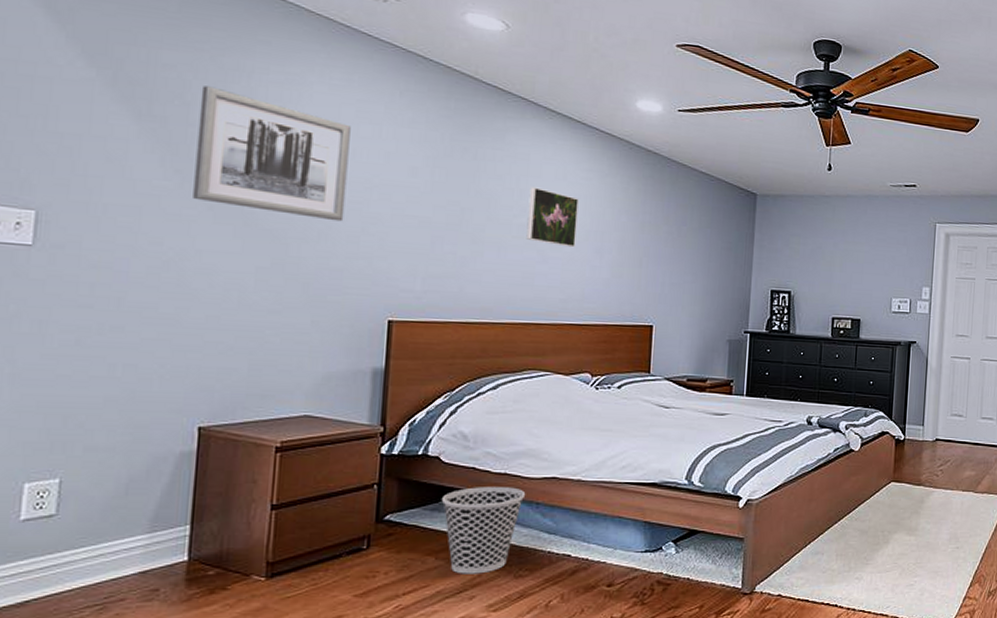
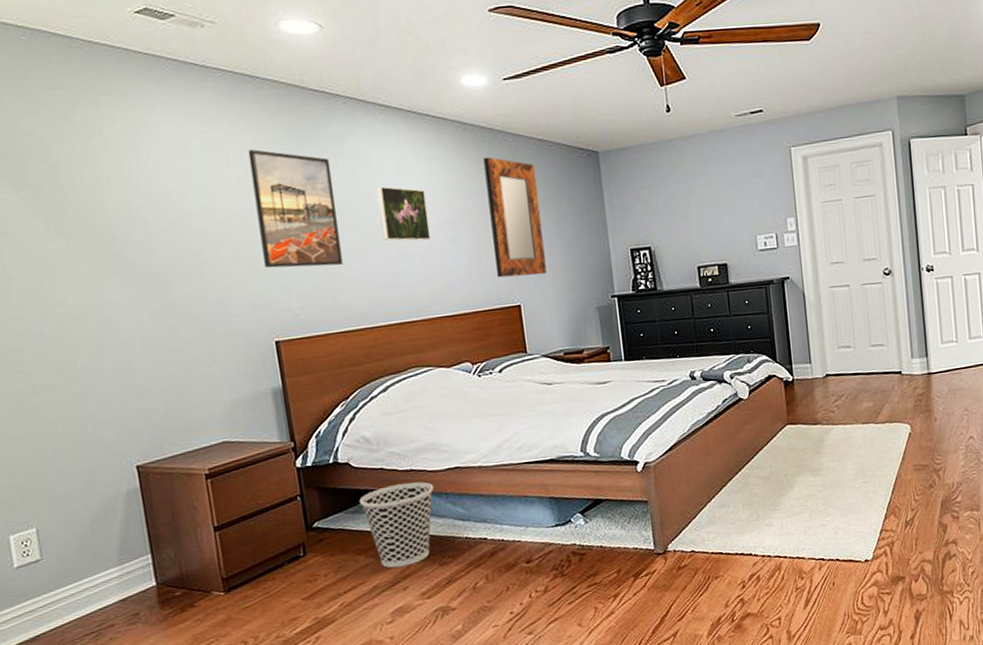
wall art: present [193,86,351,222] -> none [62,145,215,257]
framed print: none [395,127,488,255] -> present [248,149,343,269]
home mirror: none [634,179,693,300] -> present [483,157,547,278]

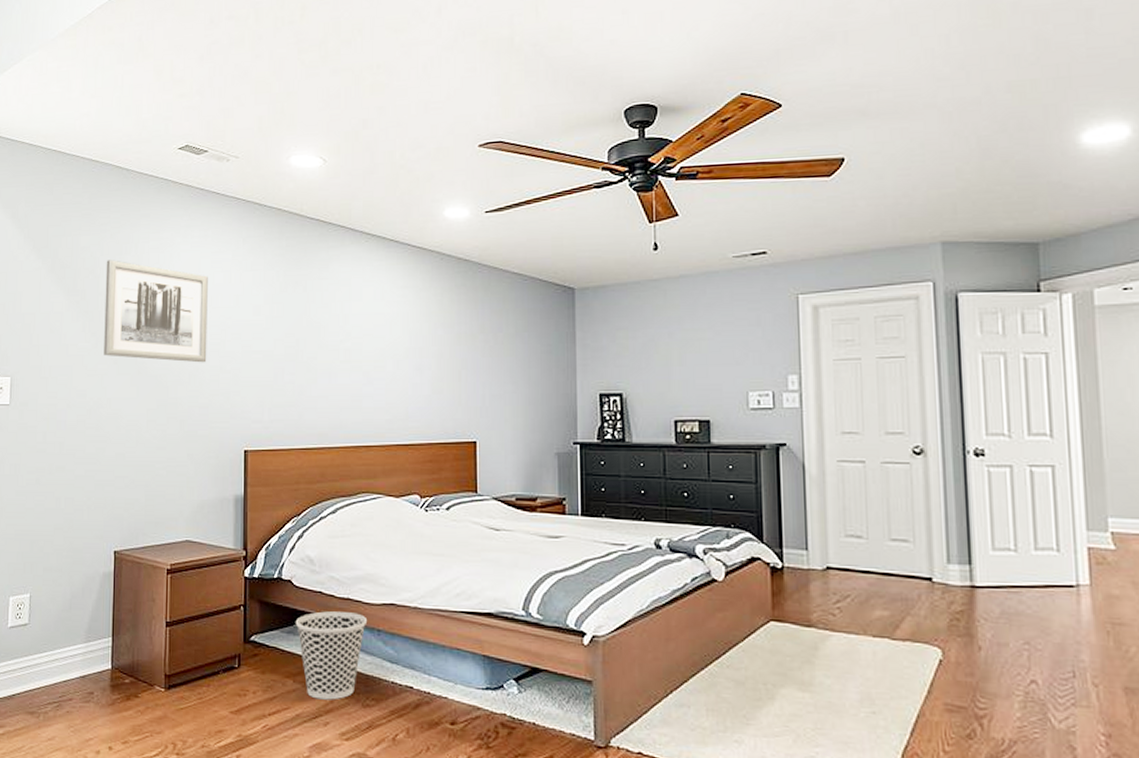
wall art: none [62,145,215,257] -> present [104,260,208,363]
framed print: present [248,149,343,269] -> none [246,270,315,383]
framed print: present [376,186,431,241] -> none [352,310,397,367]
home mirror: present [483,157,547,278] -> none [455,288,508,412]

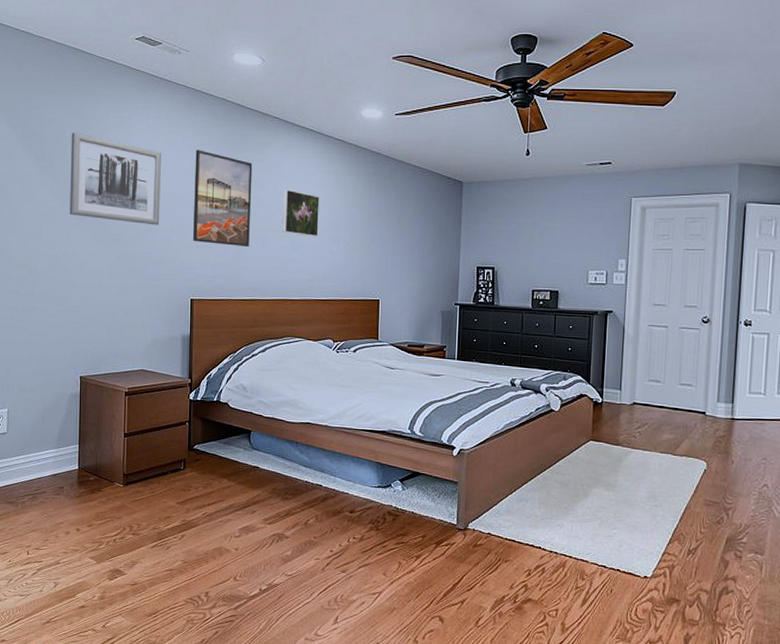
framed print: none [246,270,315,383] -> present [193,150,253,247]
wastebasket: present [295,611,368,700] -> none [230,427,288,495]
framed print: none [352,310,397,367] -> present [282,189,320,237]

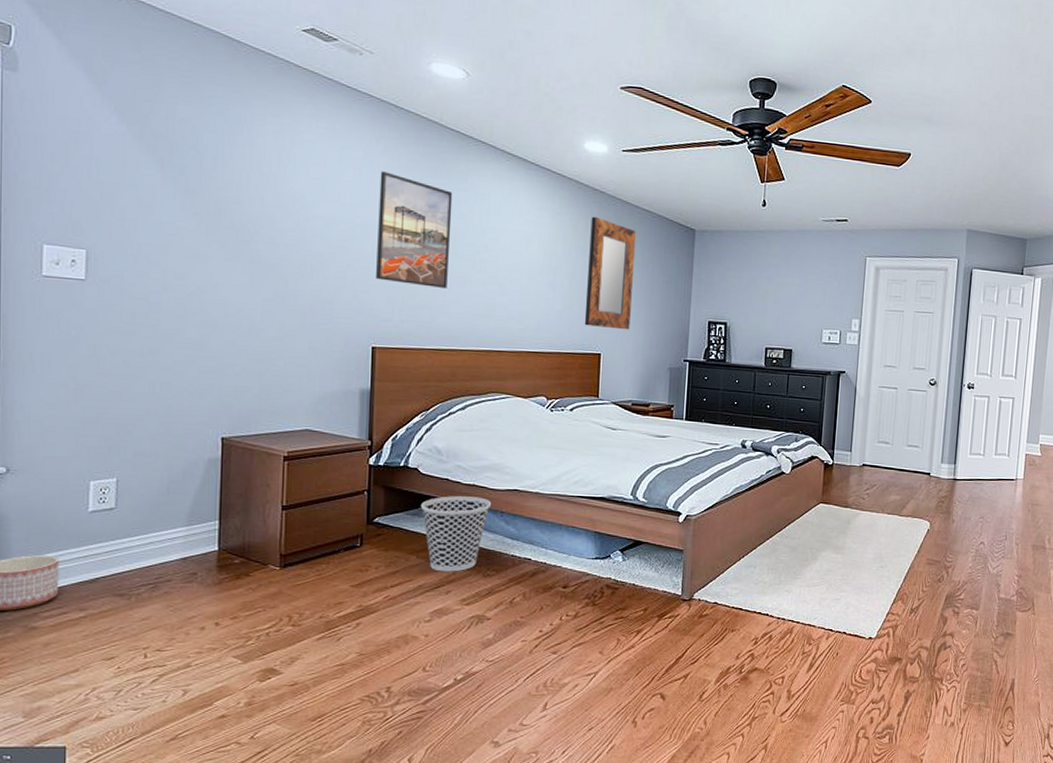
wall art: present [70,133,161,226] -> none [209,137,335,258]
wastebasket: none [230,427,288,495] -> present [420,496,492,572]
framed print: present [282,189,320,237] -> none [488,225,533,281]
home mirror: none [364,176,409,278] -> present [584,216,637,330]

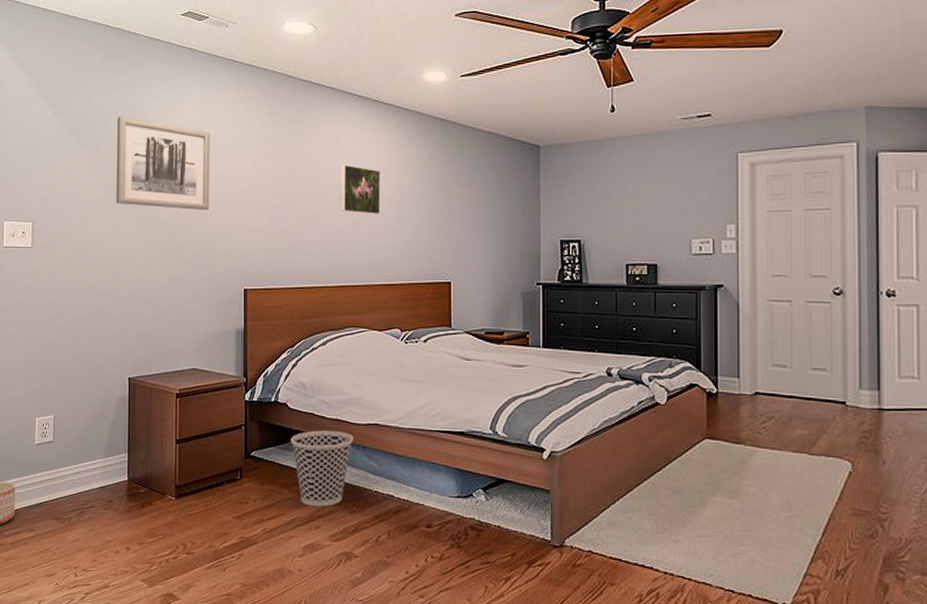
wall art: none [209,137,335,258] -> present [116,116,210,211]
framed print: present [376,171,453,288] -> none [245,127,307,229]
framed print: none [488,225,533,281] -> present [341,164,380,215]
home mirror: present [584,216,637,330] -> none [433,145,480,256]

